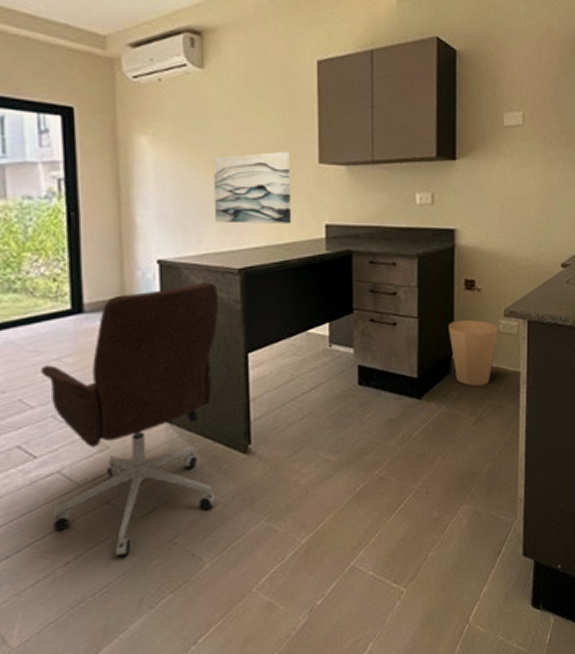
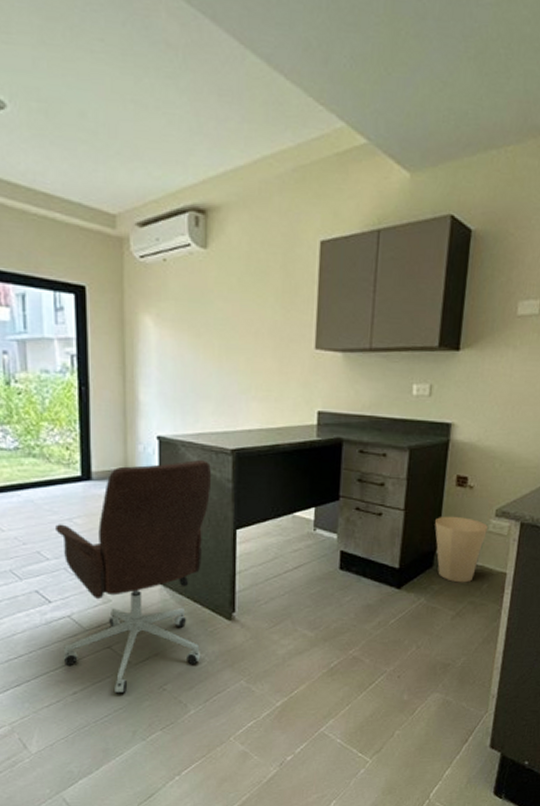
wall art: present [212,152,292,225] -> none [211,335,287,409]

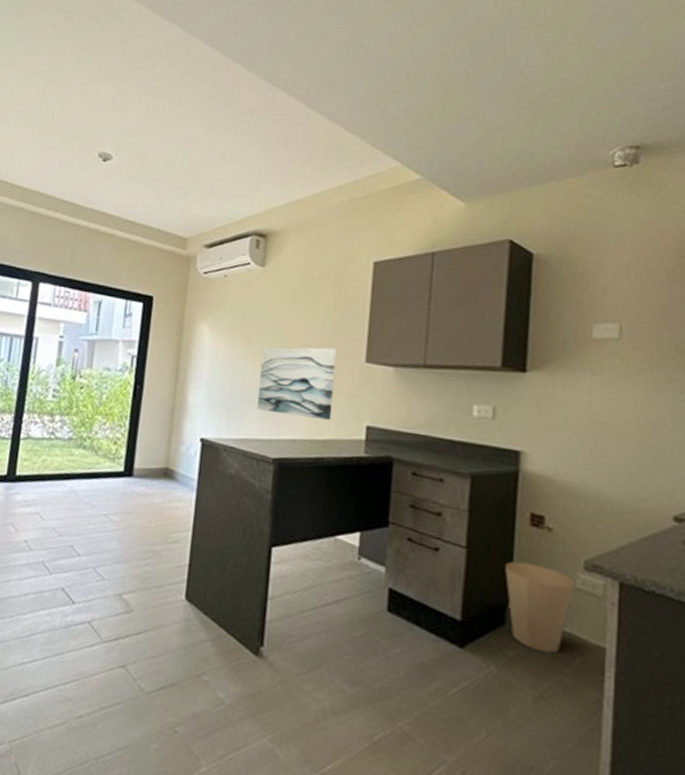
office chair: present [56,459,211,694] -> none [75,465,251,729]
wall art: none [211,335,287,409] -> present [257,347,336,421]

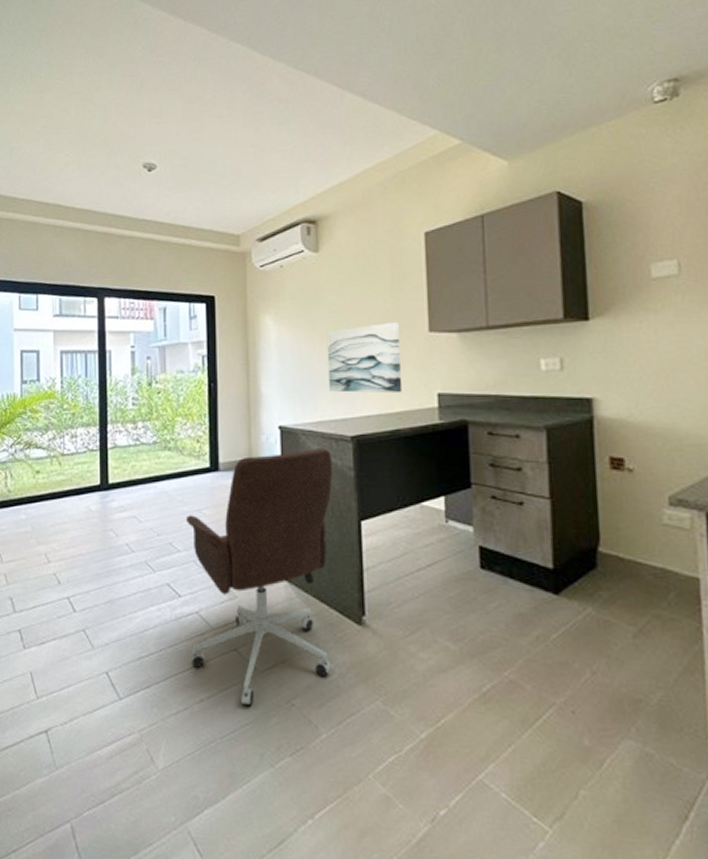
office chair: none [75,465,251,729] -> present [186,447,332,706]
trash can: present [505,561,576,654] -> none [591,505,663,590]

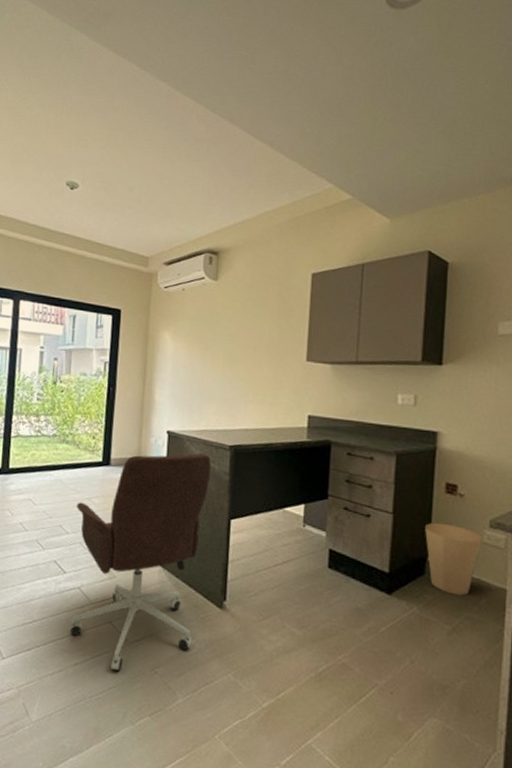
wall art: present [326,322,403,394] -> none [215,349,281,412]
trash can: none [591,505,663,590] -> present [425,522,483,596]

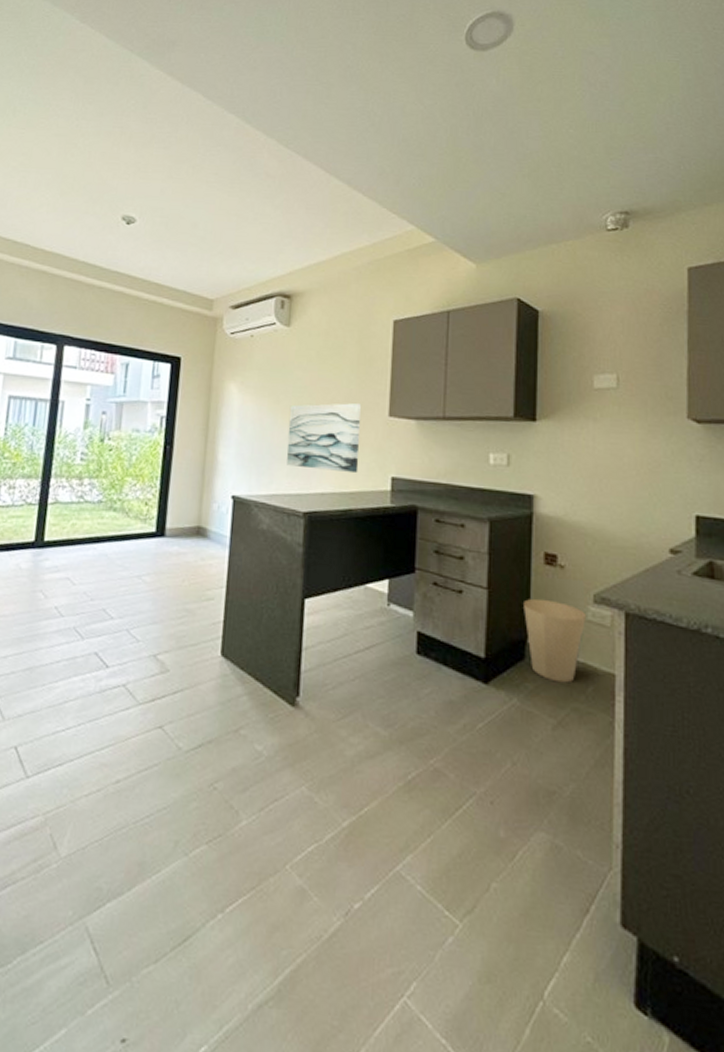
office chair: present [69,453,211,672] -> none [110,520,282,789]
wall art: none [215,349,281,412] -> present [287,403,361,474]

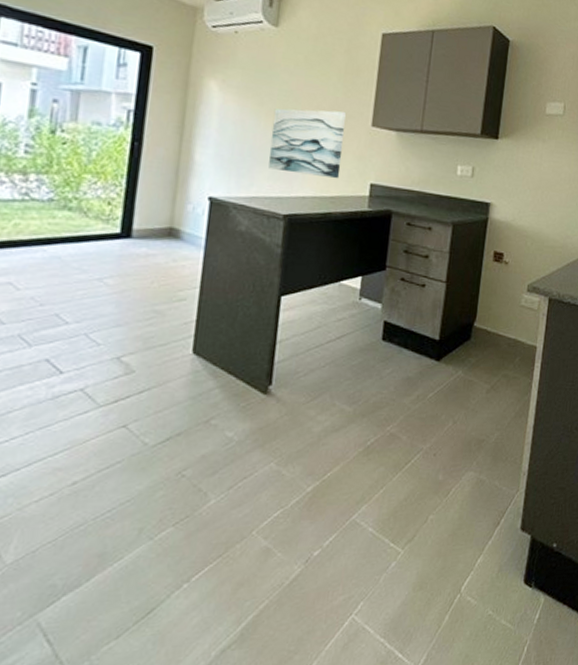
trash can: present [524,598,587,683] -> none [473,289,521,356]

